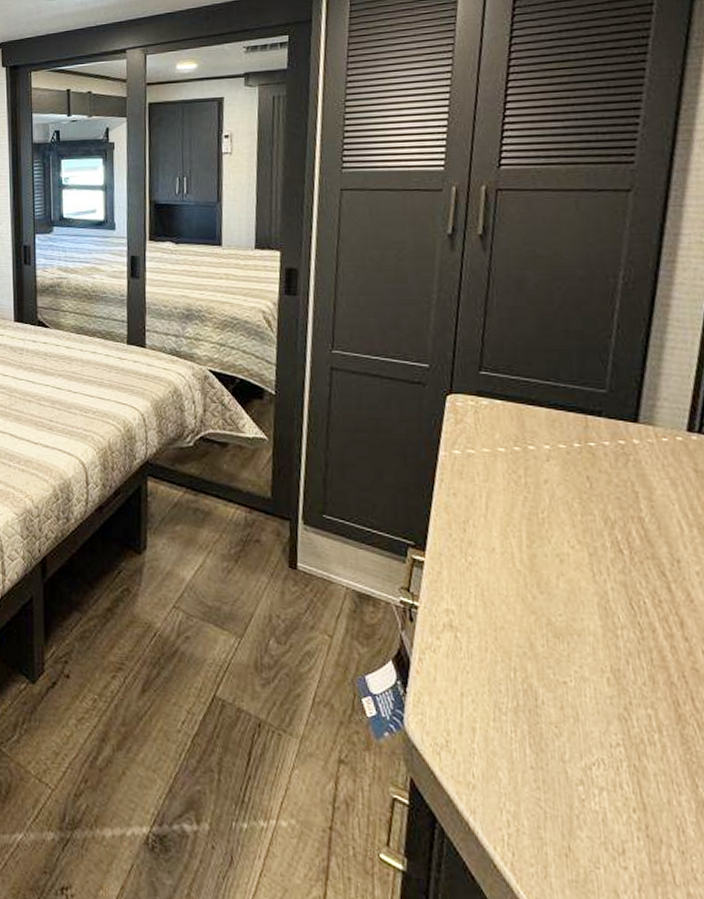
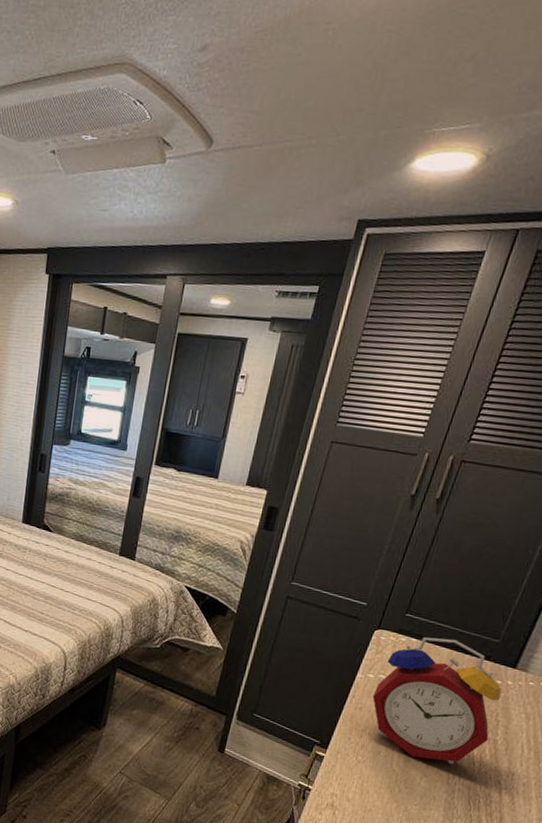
alarm clock: none [465,395,631,555] -> present [372,636,502,764]

